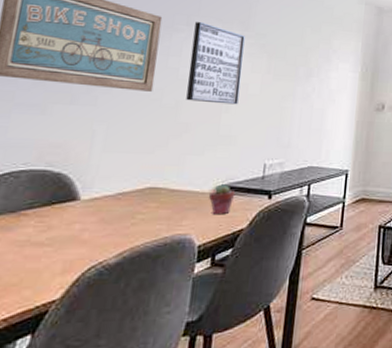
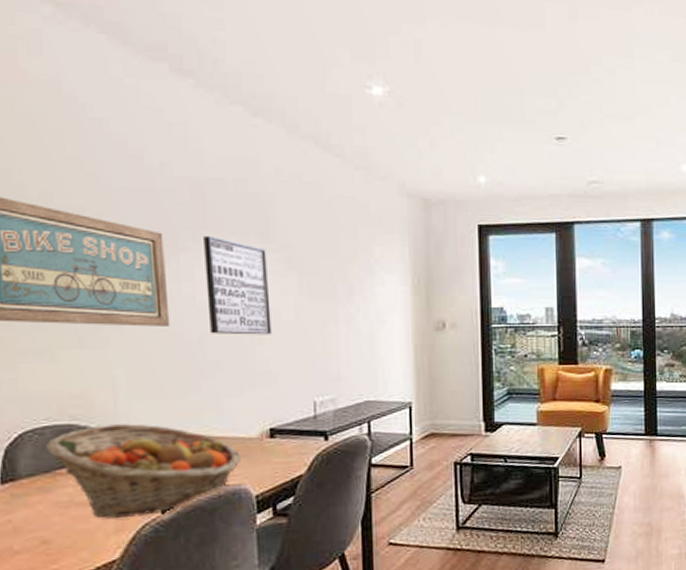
fruit basket: none [18,172,191,259] -> present [46,424,240,518]
potted succulent: present [209,184,236,215] -> none [258,427,287,462]

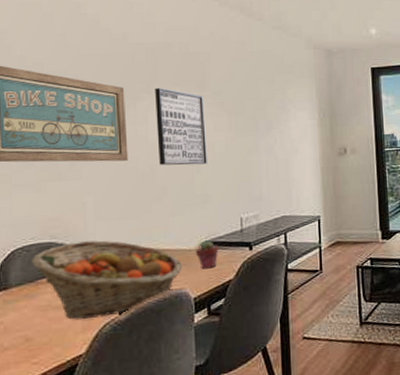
potted succulent: none [258,427,287,462] -> present [196,240,219,269]

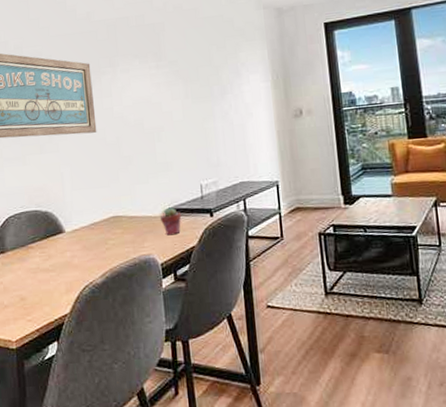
fruit basket: present [32,240,182,319] -> none [22,208,149,282]
wall art: present [155,88,207,165] -> none [117,61,167,136]

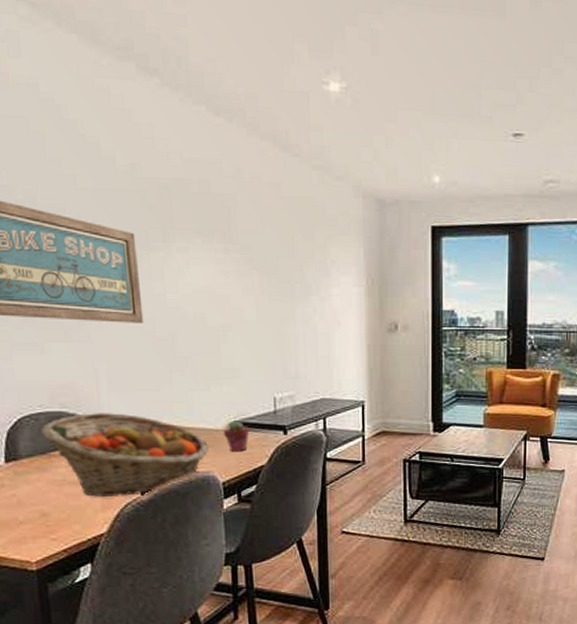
fruit basket: none [22,208,149,282] -> present [41,413,208,497]

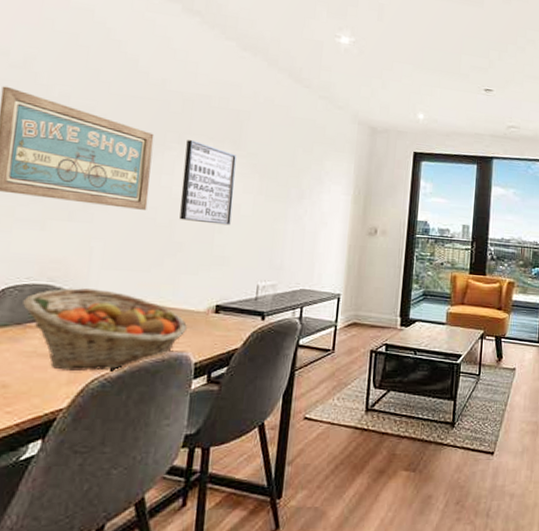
wall art: none [172,237,235,333] -> present [179,140,237,226]
potted succulent: present [224,420,250,452] -> none [204,304,230,334]

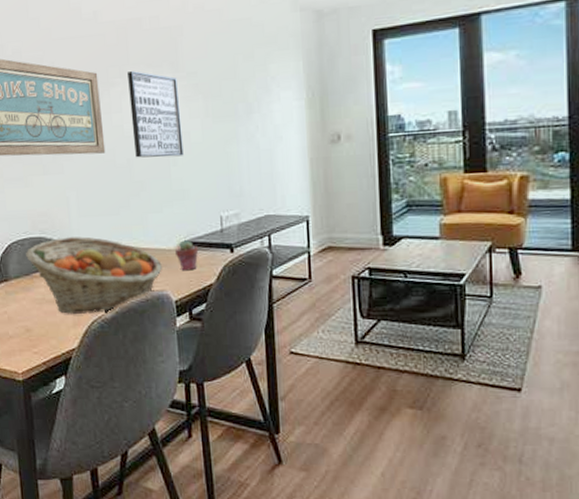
potted succulent: none [204,304,230,334] -> present [175,240,199,271]

